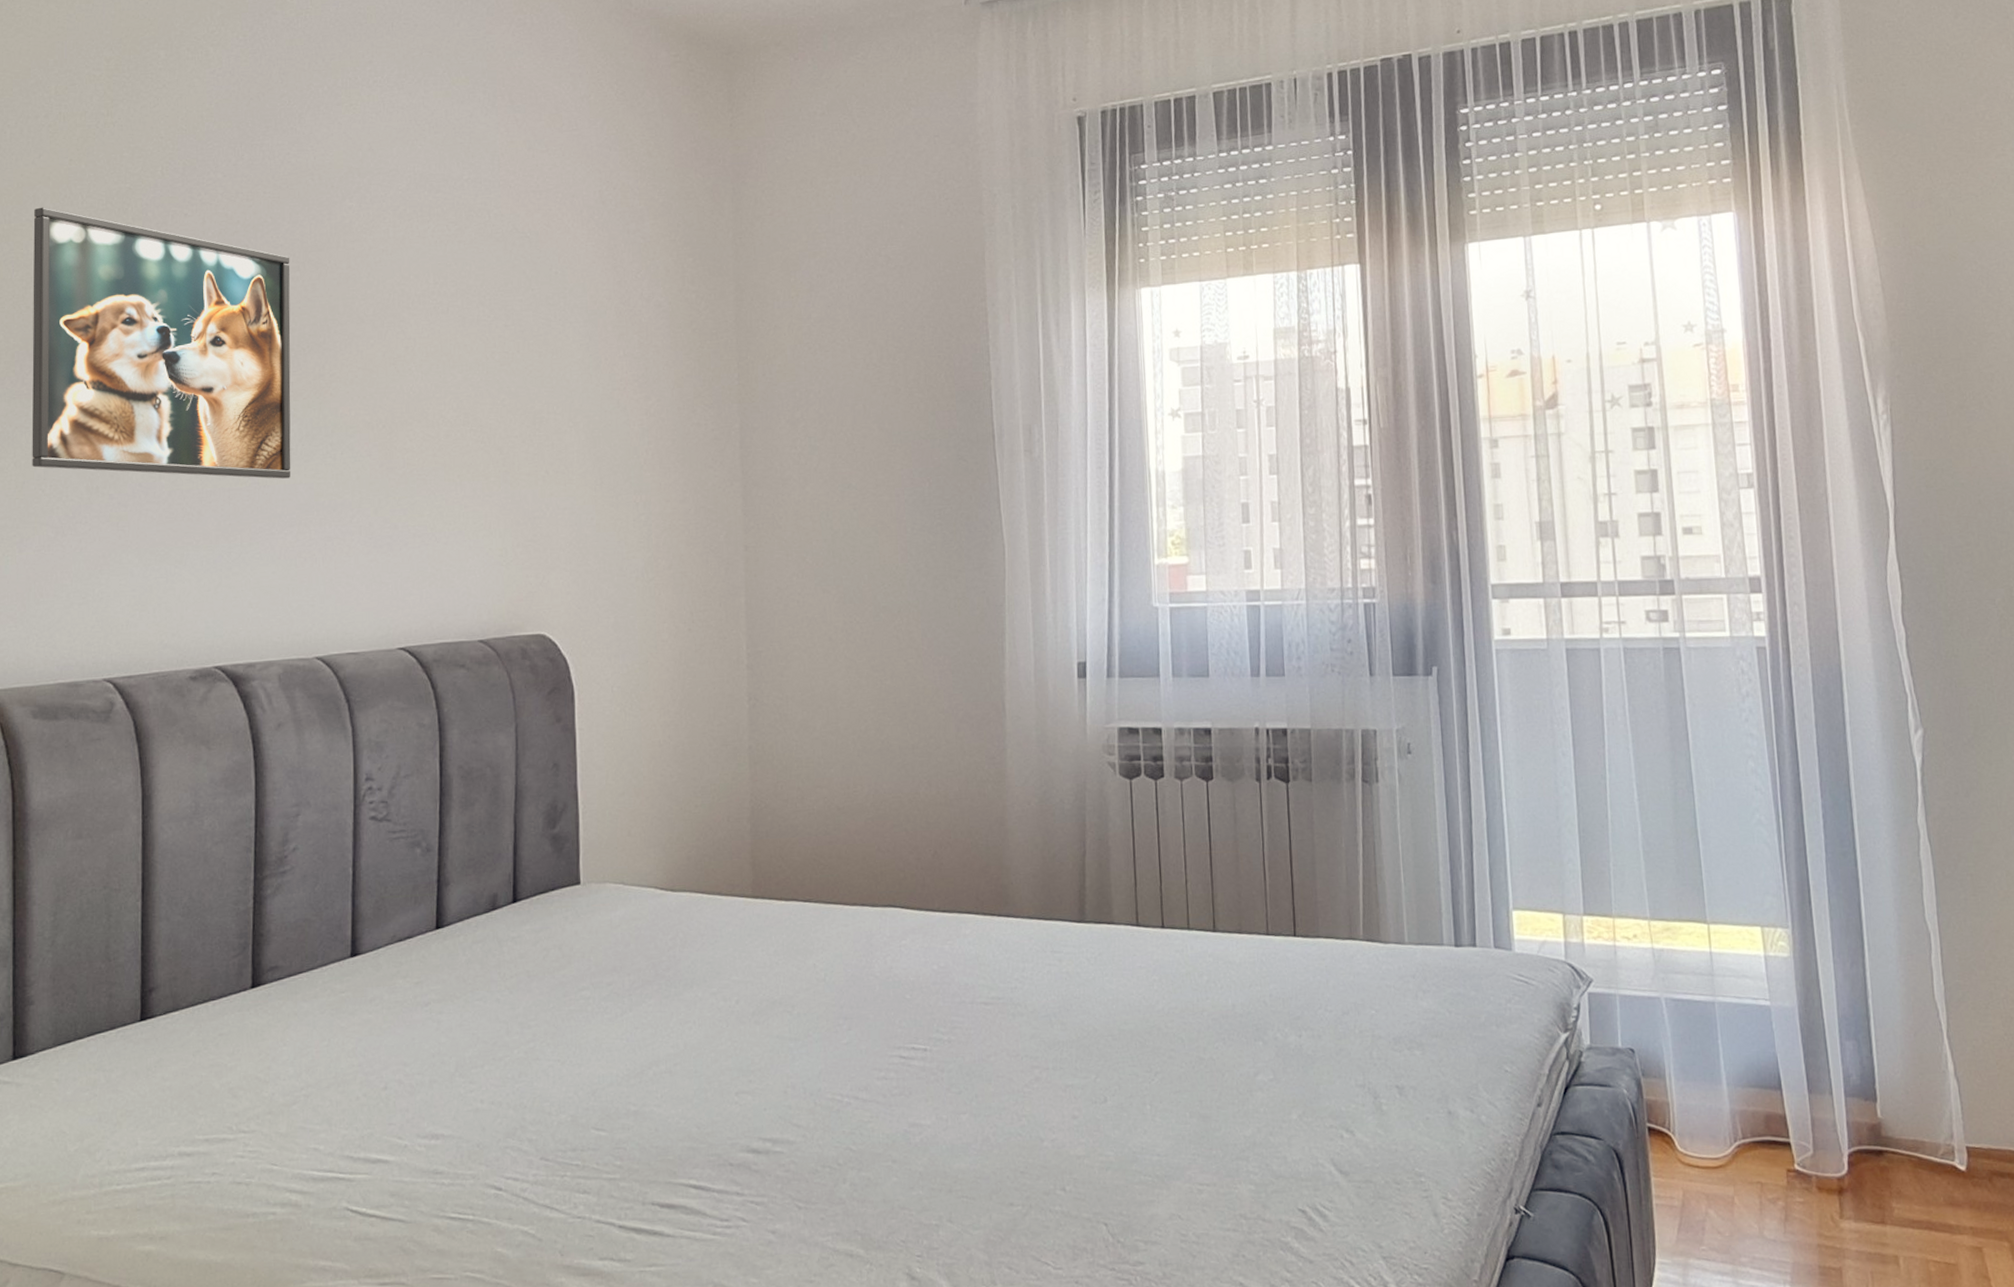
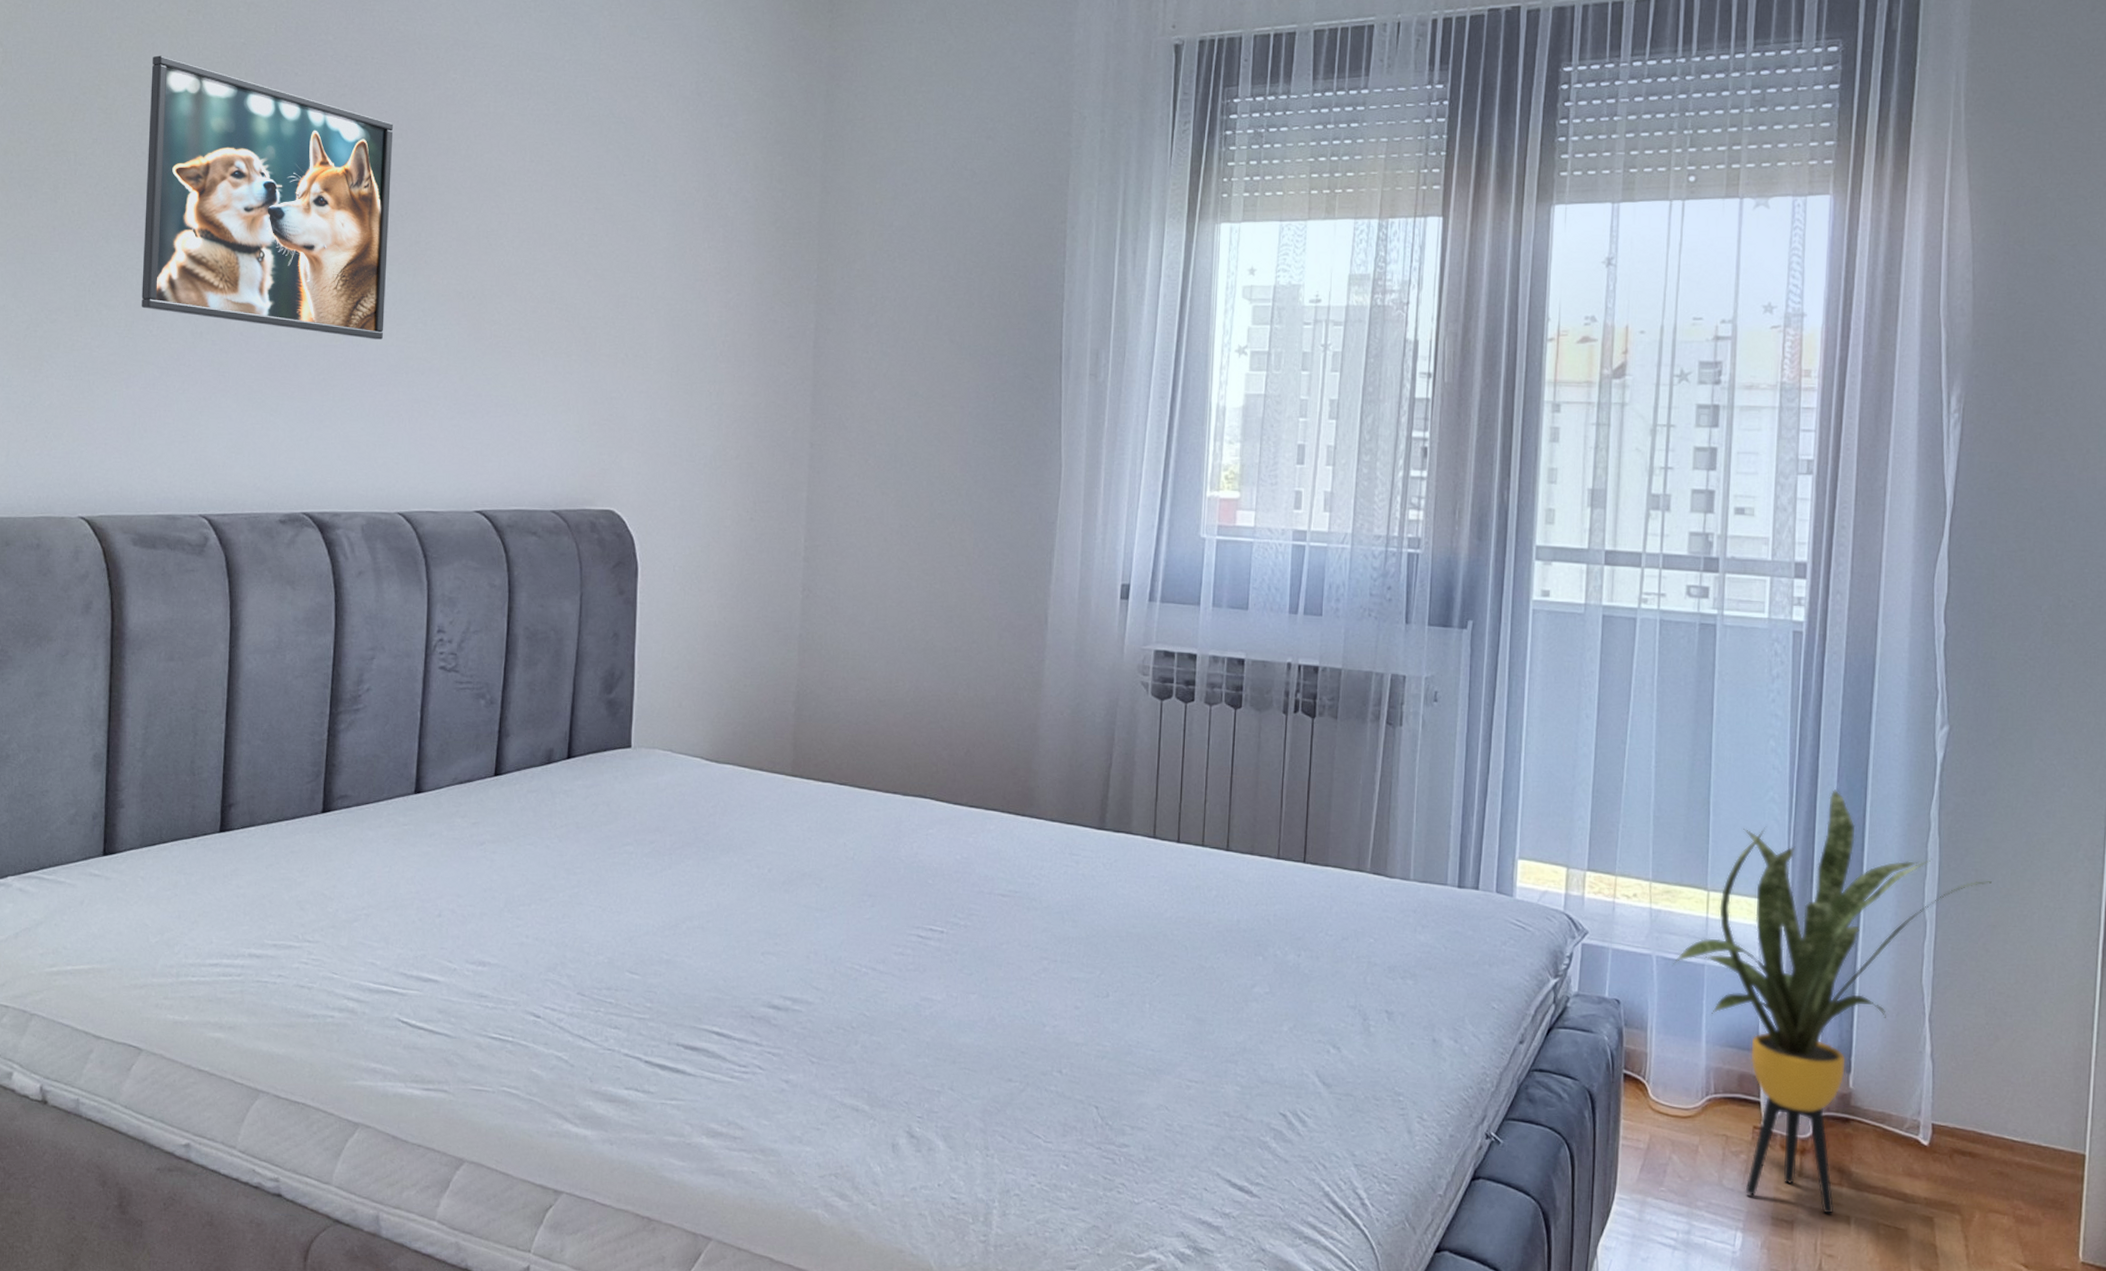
house plant: none [1682,805,1989,1256] -> present [1672,789,1992,1214]

